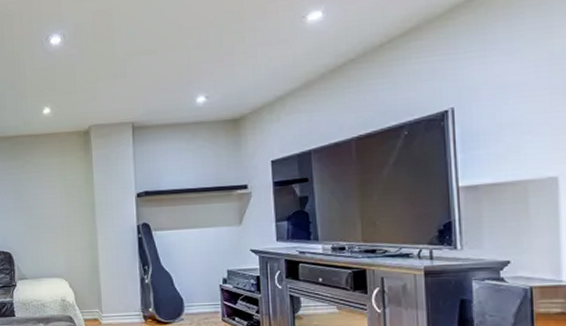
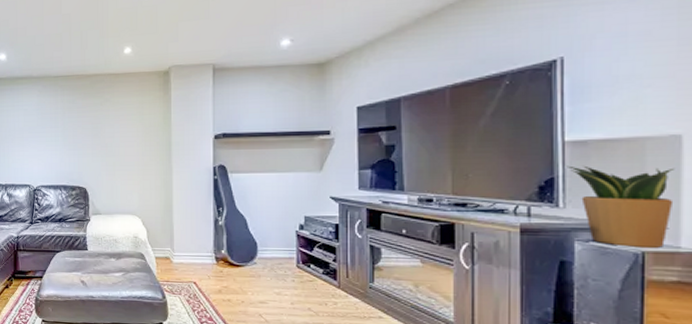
potted plant: none [460,208,555,283] -> present [564,165,675,248]

